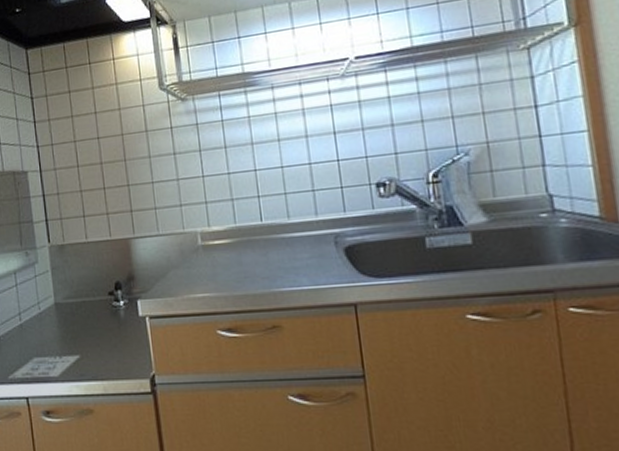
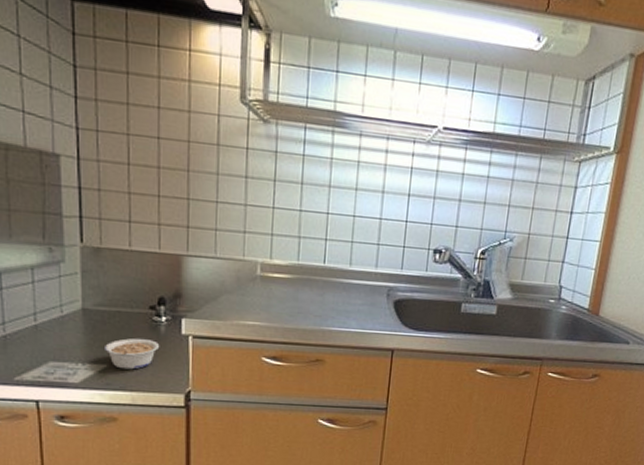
legume: none [76,325,122,358] -> present [105,338,160,370]

